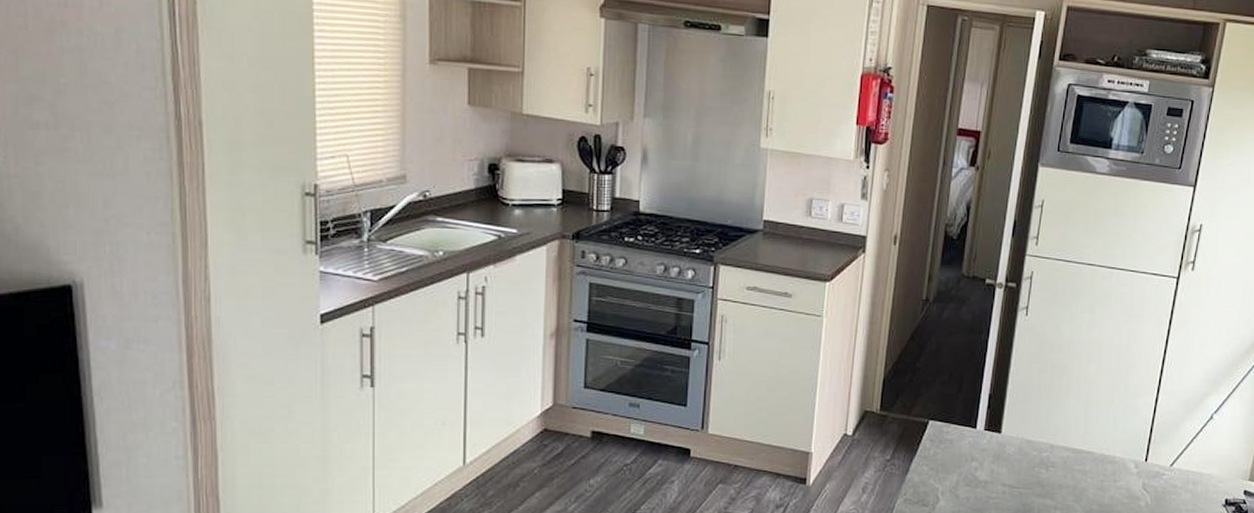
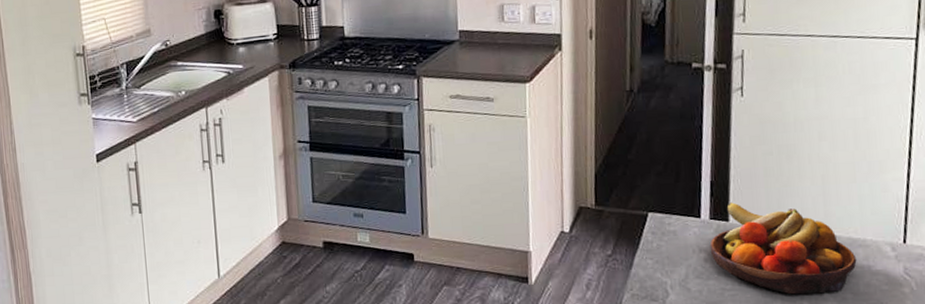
fruit bowl: none [981,415,1106,505] -> present [709,202,857,295]

